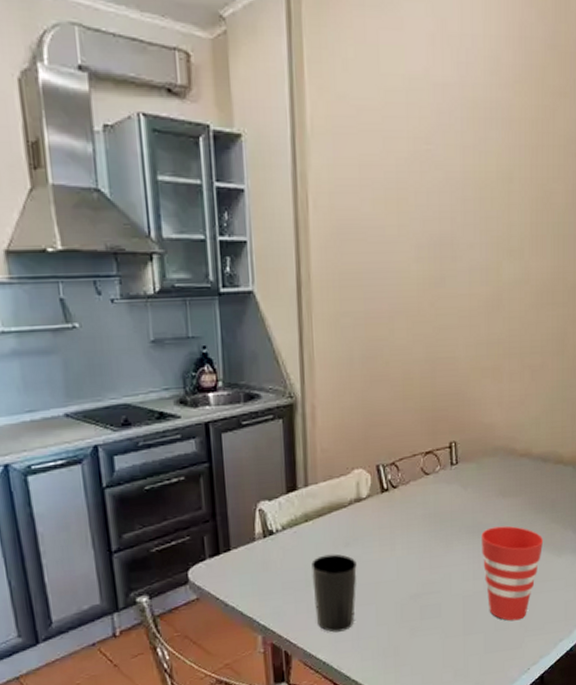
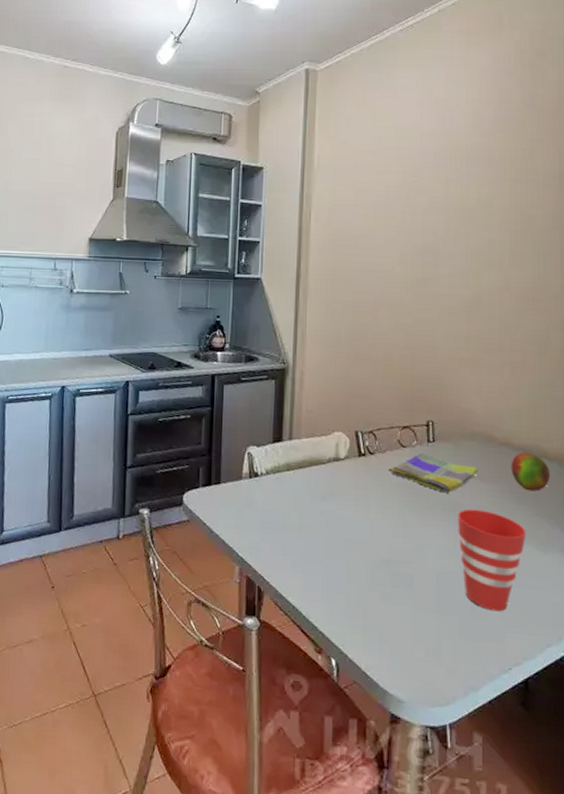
cup: present [311,554,357,633] -> none [289,503,331,580]
dish towel: none [413,478,500,516] -> present [388,453,478,493]
fruit: none [530,460,565,499] -> present [511,452,550,492]

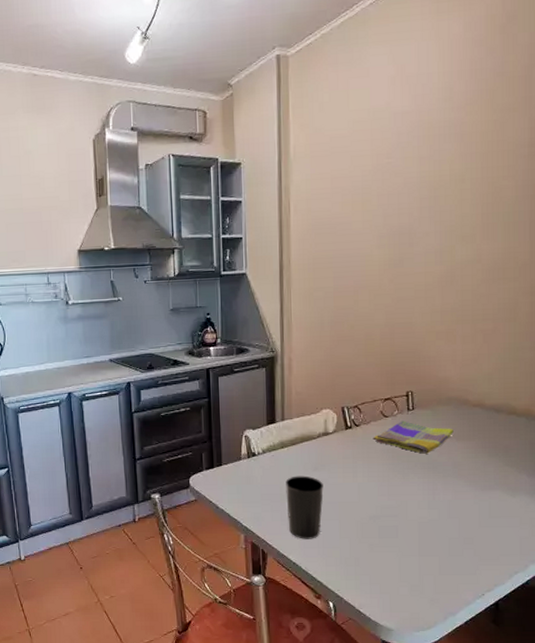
cup: none [289,503,331,580] -> present [286,475,324,539]
cup: present [458,508,527,612] -> none [436,465,498,549]
fruit: present [511,452,550,492] -> none [483,410,518,445]

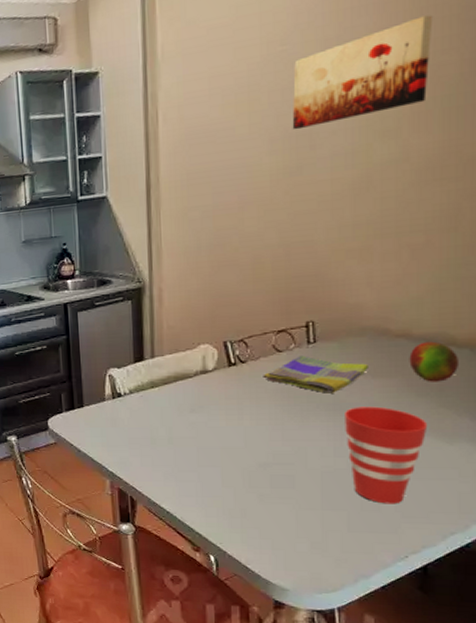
cup: present [286,475,324,539] -> none [157,418,202,487]
wall art: none [395,148,497,229] -> present [292,14,434,130]
cup: none [436,465,498,549] -> present [345,406,428,504]
fruit: none [483,410,518,445] -> present [409,341,458,382]

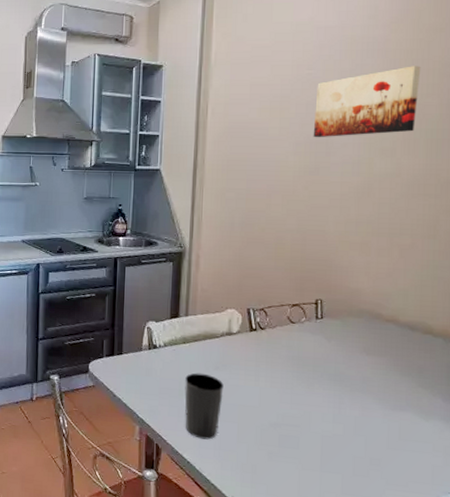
cup: none [157,418,202,487] -> present [184,372,224,440]
dish towel: present [263,355,368,394] -> none [278,328,364,365]
cup: present [345,406,428,504] -> none [343,379,410,472]
fruit: present [409,341,458,382] -> none [396,328,434,365]

